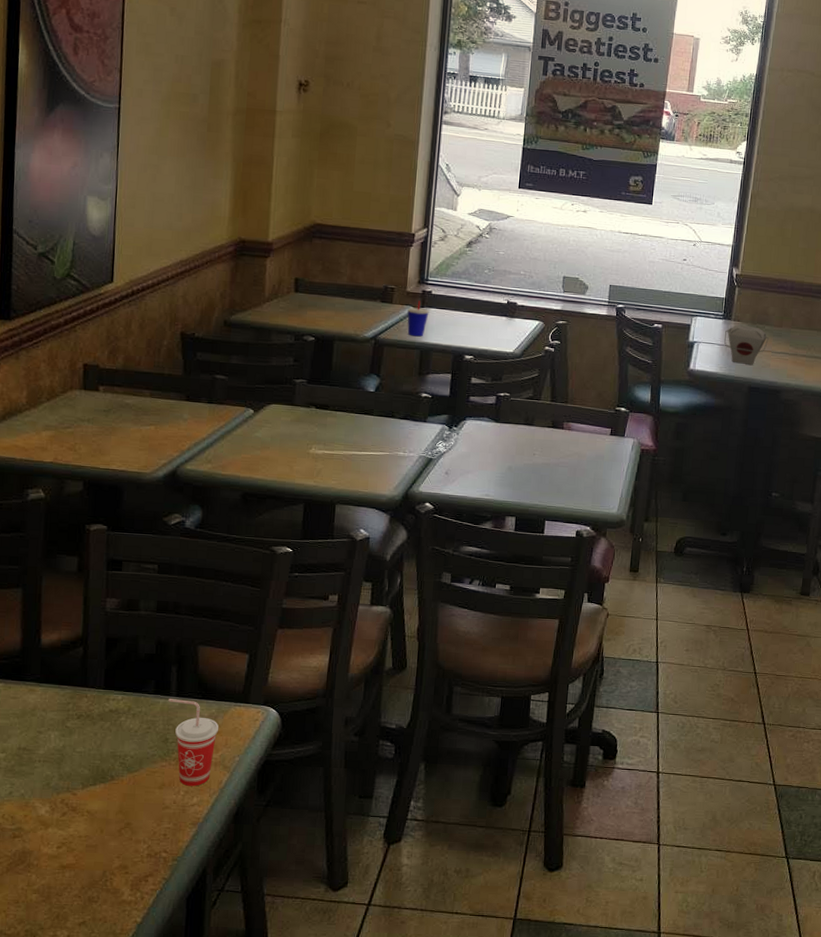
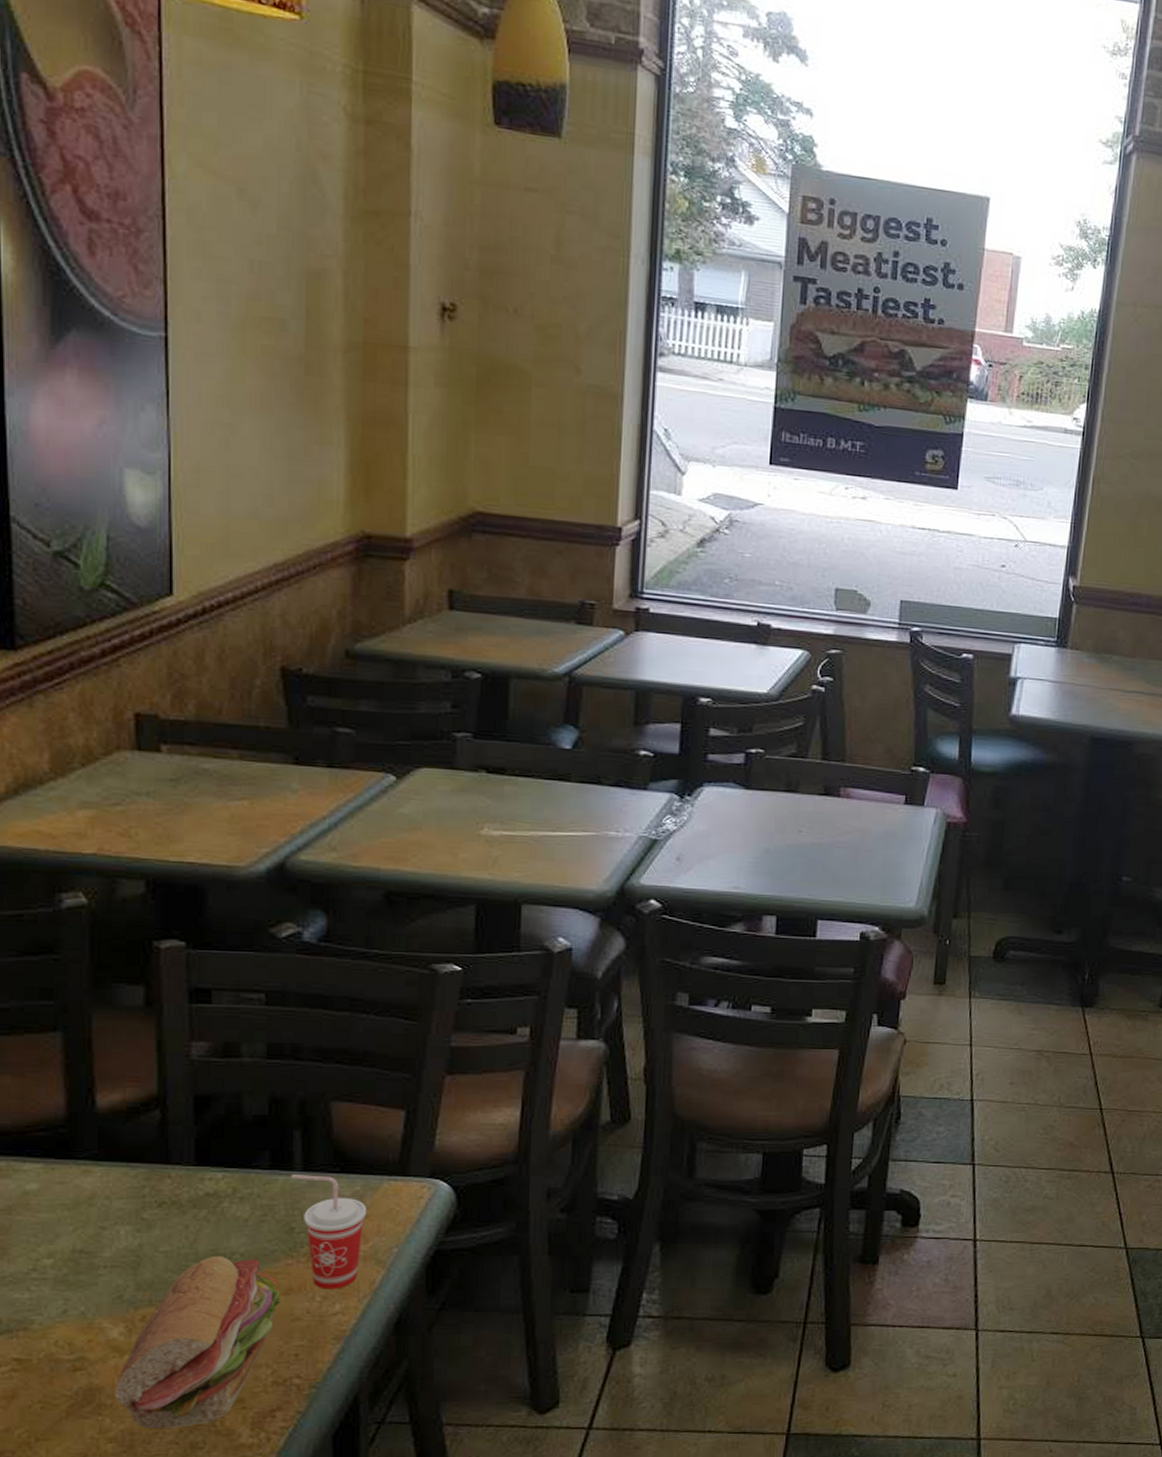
sandwich: none [39,756,157,885] -> present [114,1255,281,1429]
beverage cup: present [407,301,429,337] -> none [615,622,646,672]
takeout container: present [724,324,770,365] -> none [1058,653,1119,708]

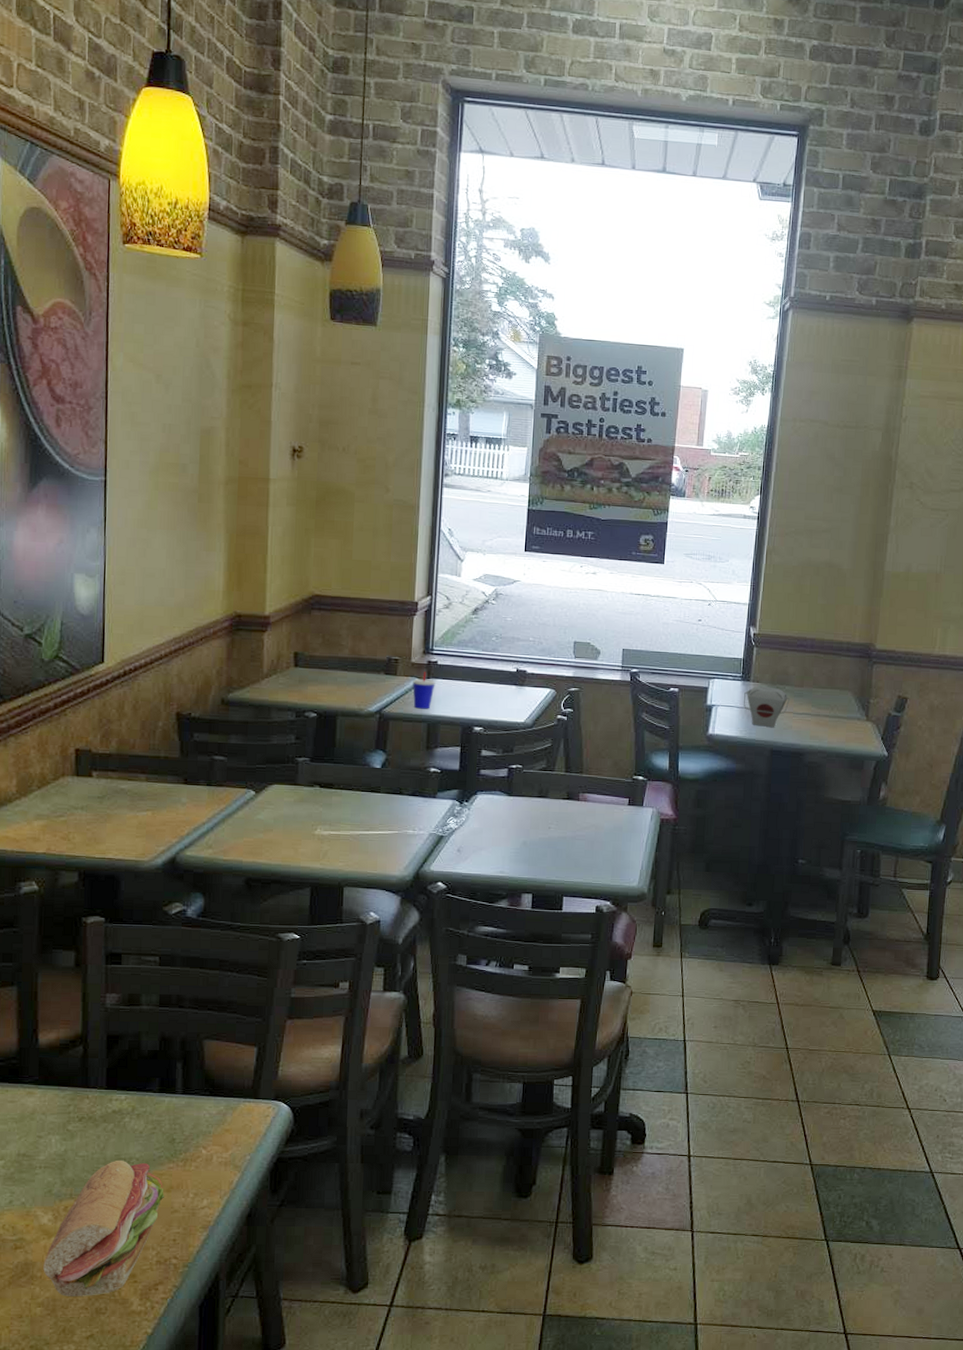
beverage cup: present [291,1175,368,1289] -> none [174,1097,229,1188]
beverage cup: none [615,622,646,672] -> present [412,672,436,709]
takeout container: none [1058,653,1119,708] -> present [744,685,791,727]

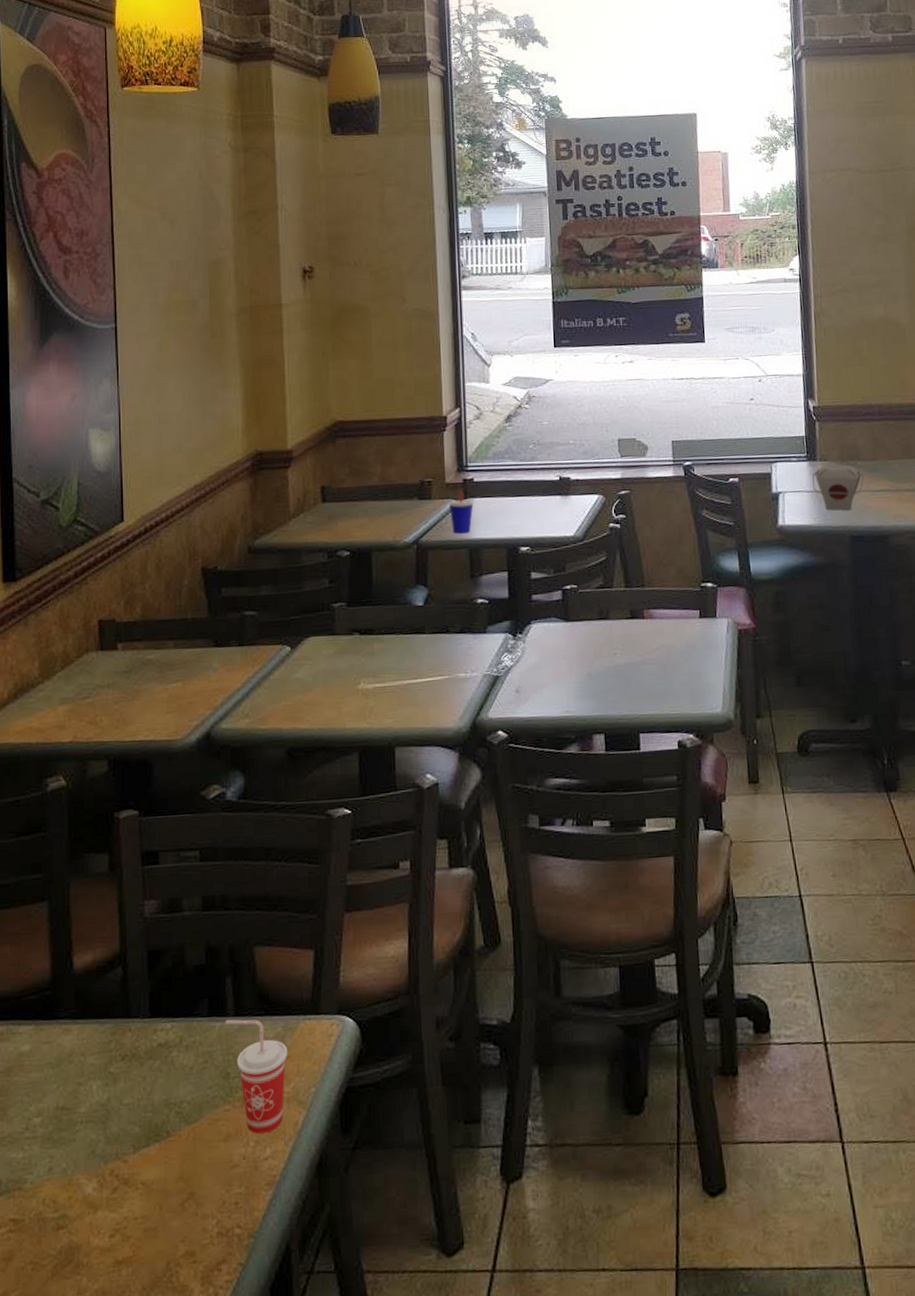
sandwich: present [43,1160,164,1296] -> none [90,1105,221,1287]
beverage cup: none [174,1097,229,1188] -> present [225,1019,288,1134]

